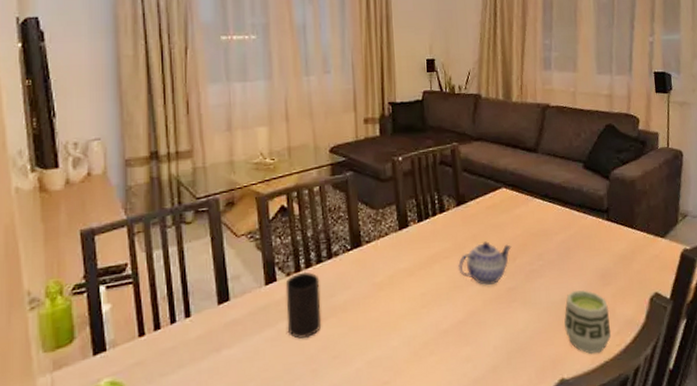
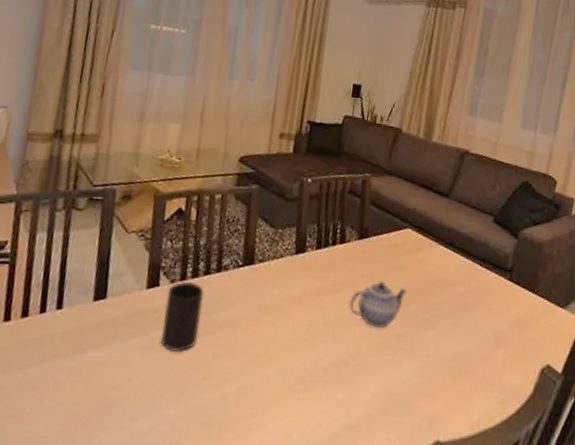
cup: present [563,290,612,355] -> none [448,349,497,420]

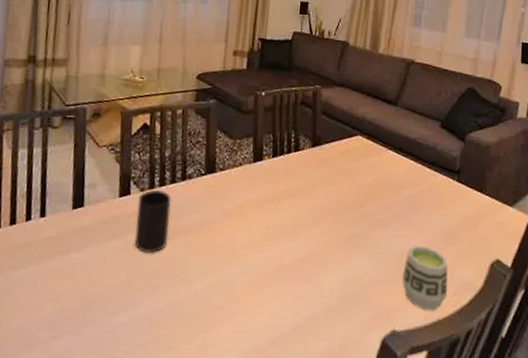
teapot: present [349,281,408,328] -> none [306,185,360,228]
cup: none [448,349,497,420] -> present [402,246,449,311]

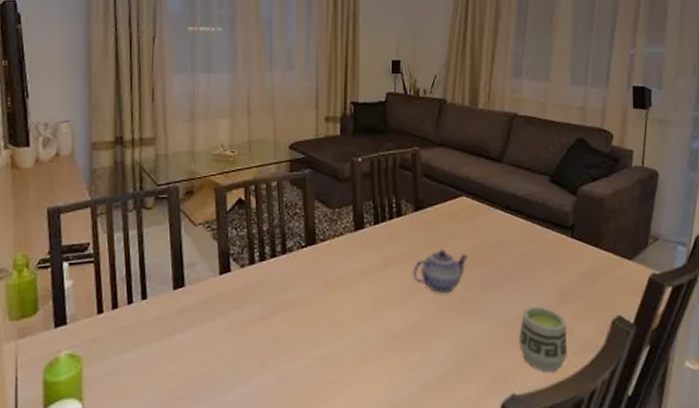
cup: present [134,190,171,253] -> none [239,266,273,330]
teapot: none [306,185,360,228] -> present [413,249,469,293]

